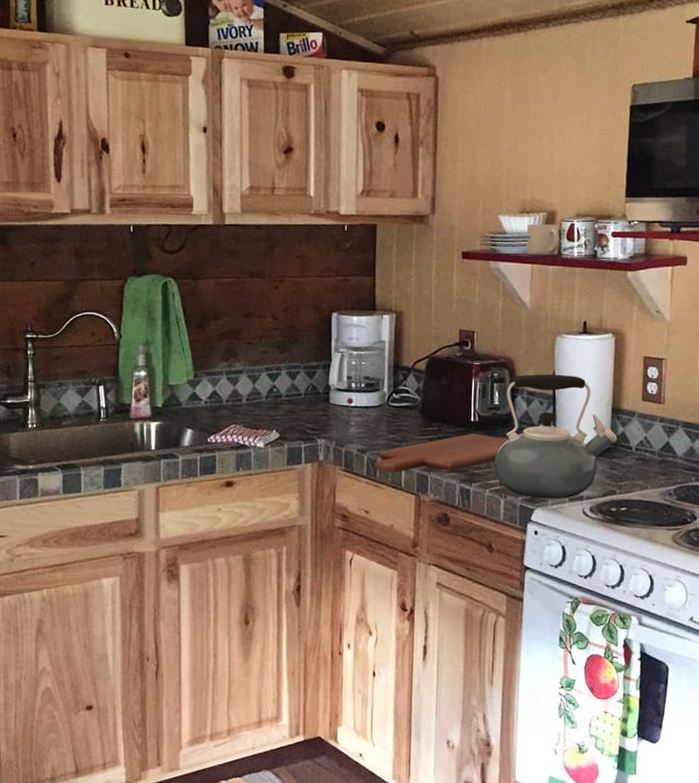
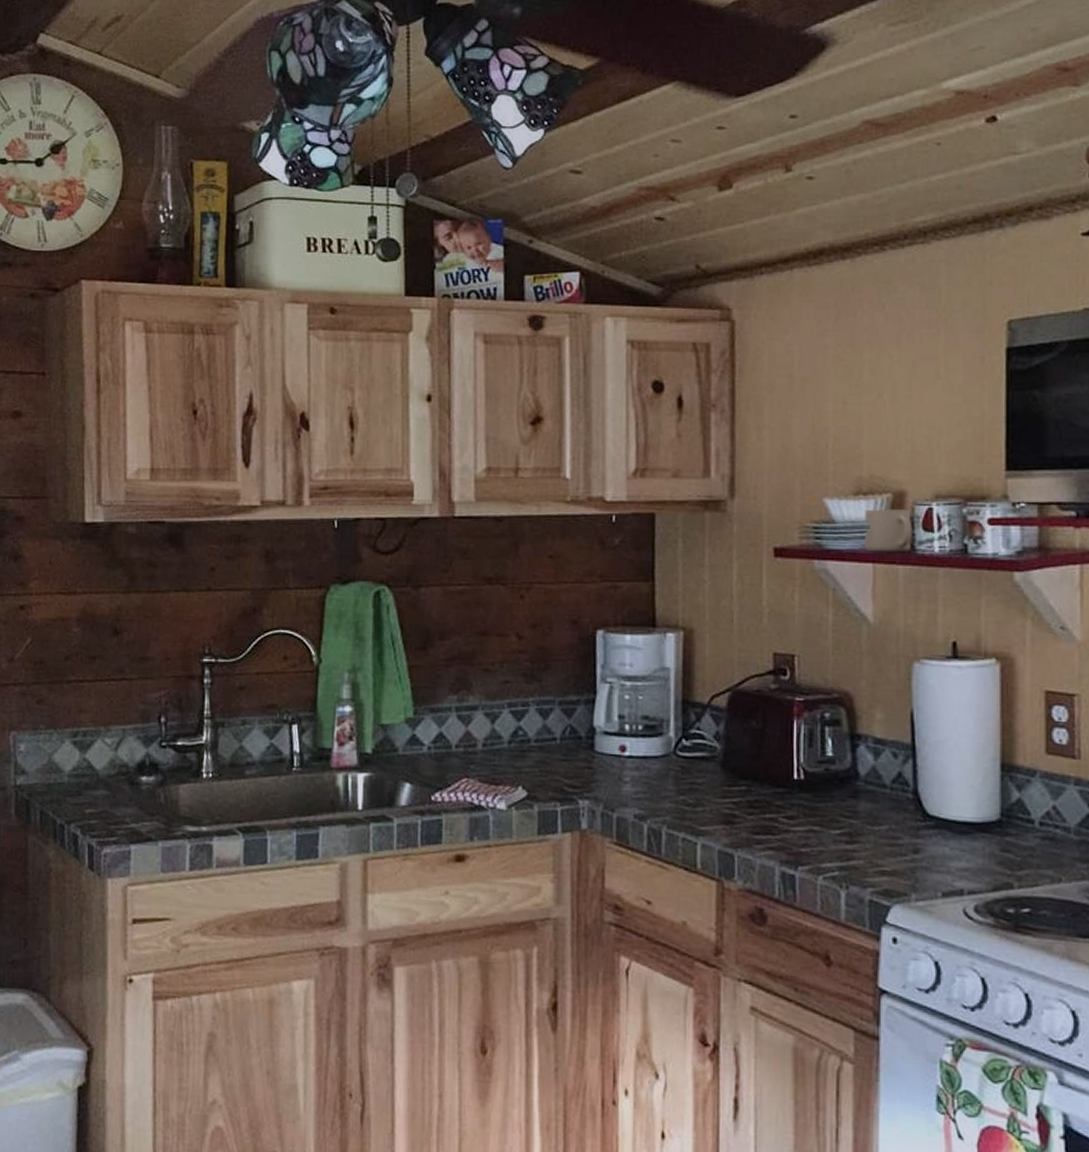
cutting board: present [374,433,509,473] -> none [658,796,849,849]
kettle: present [494,374,618,499] -> none [829,714,1011,893]

